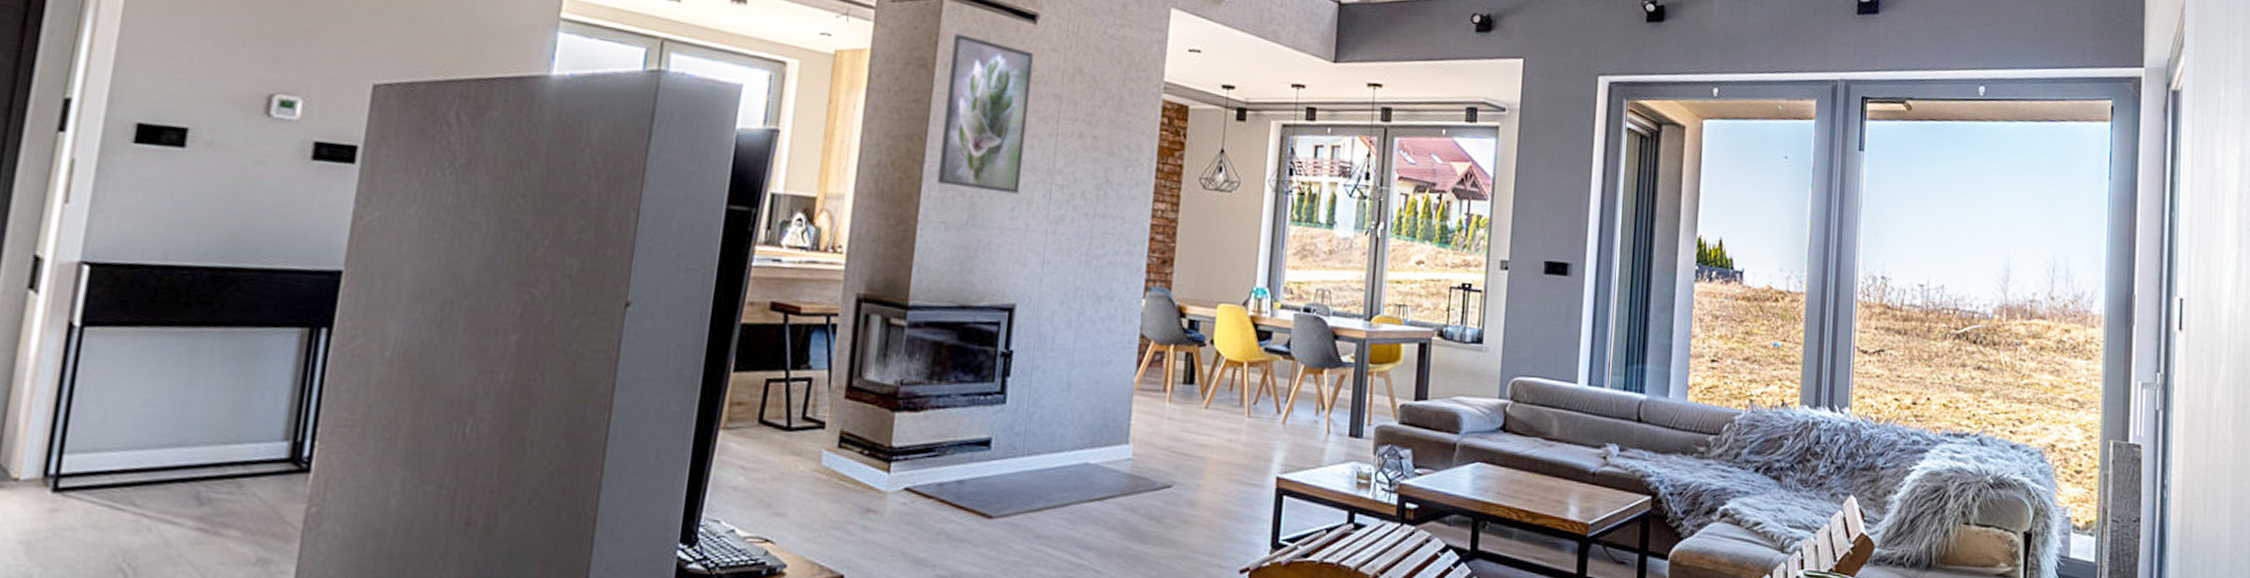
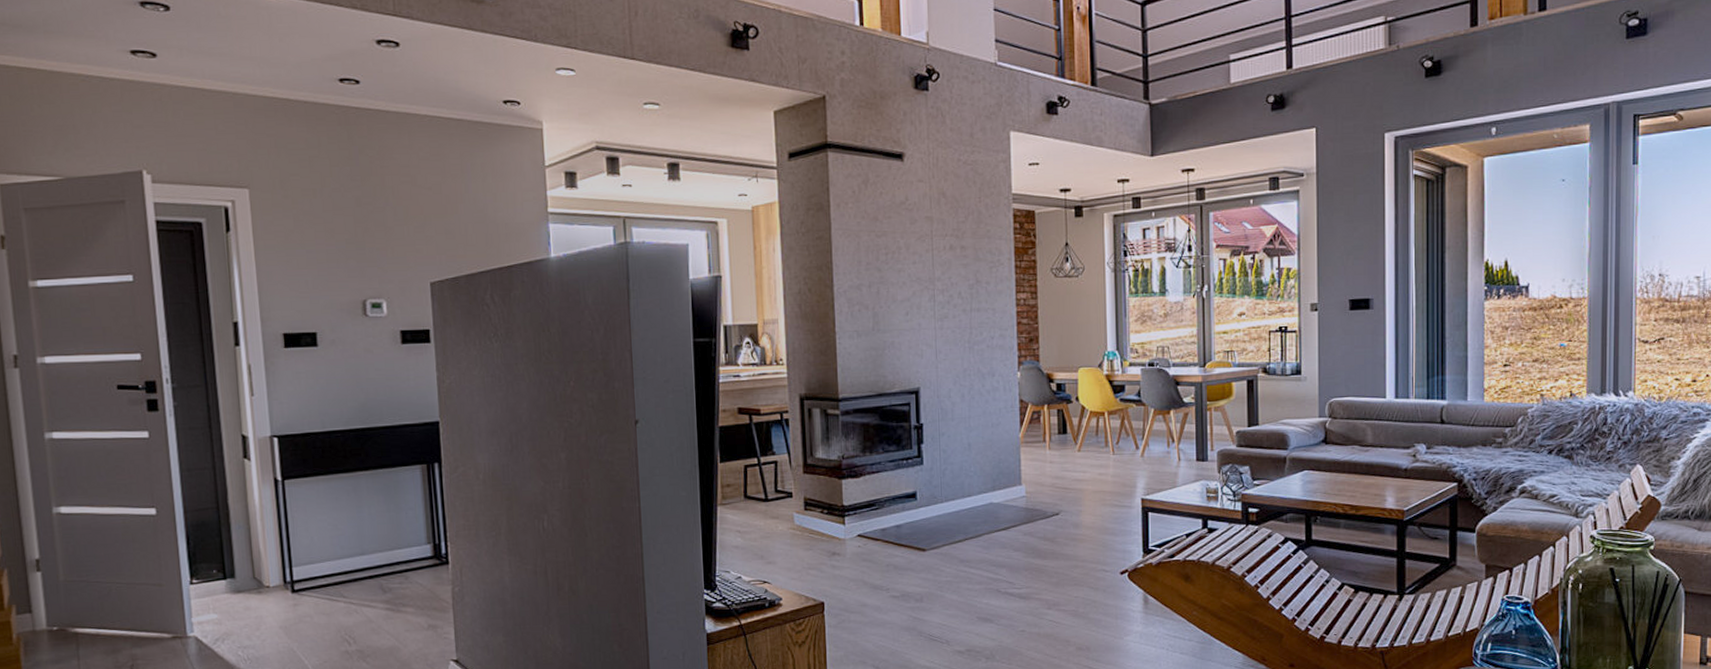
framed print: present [937,33,1034,194] -> none [841,179,909,302]

